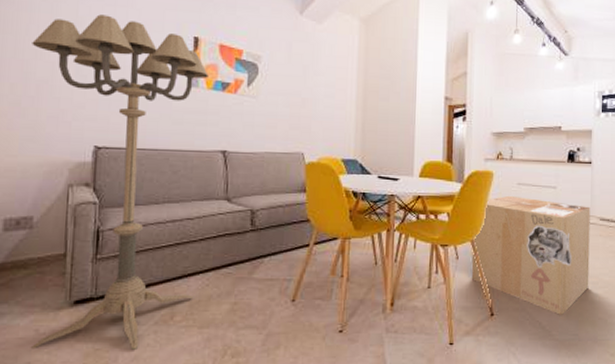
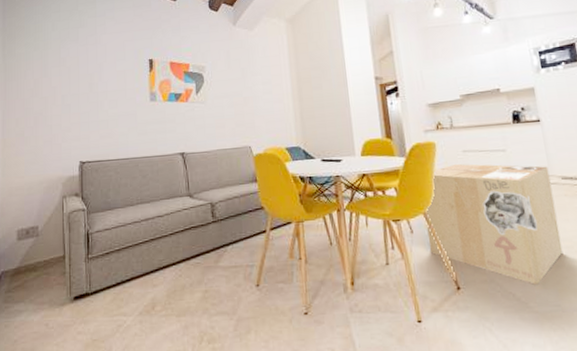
floor lamp: present [30,14,208,350] -> none [29,53,170,342]

